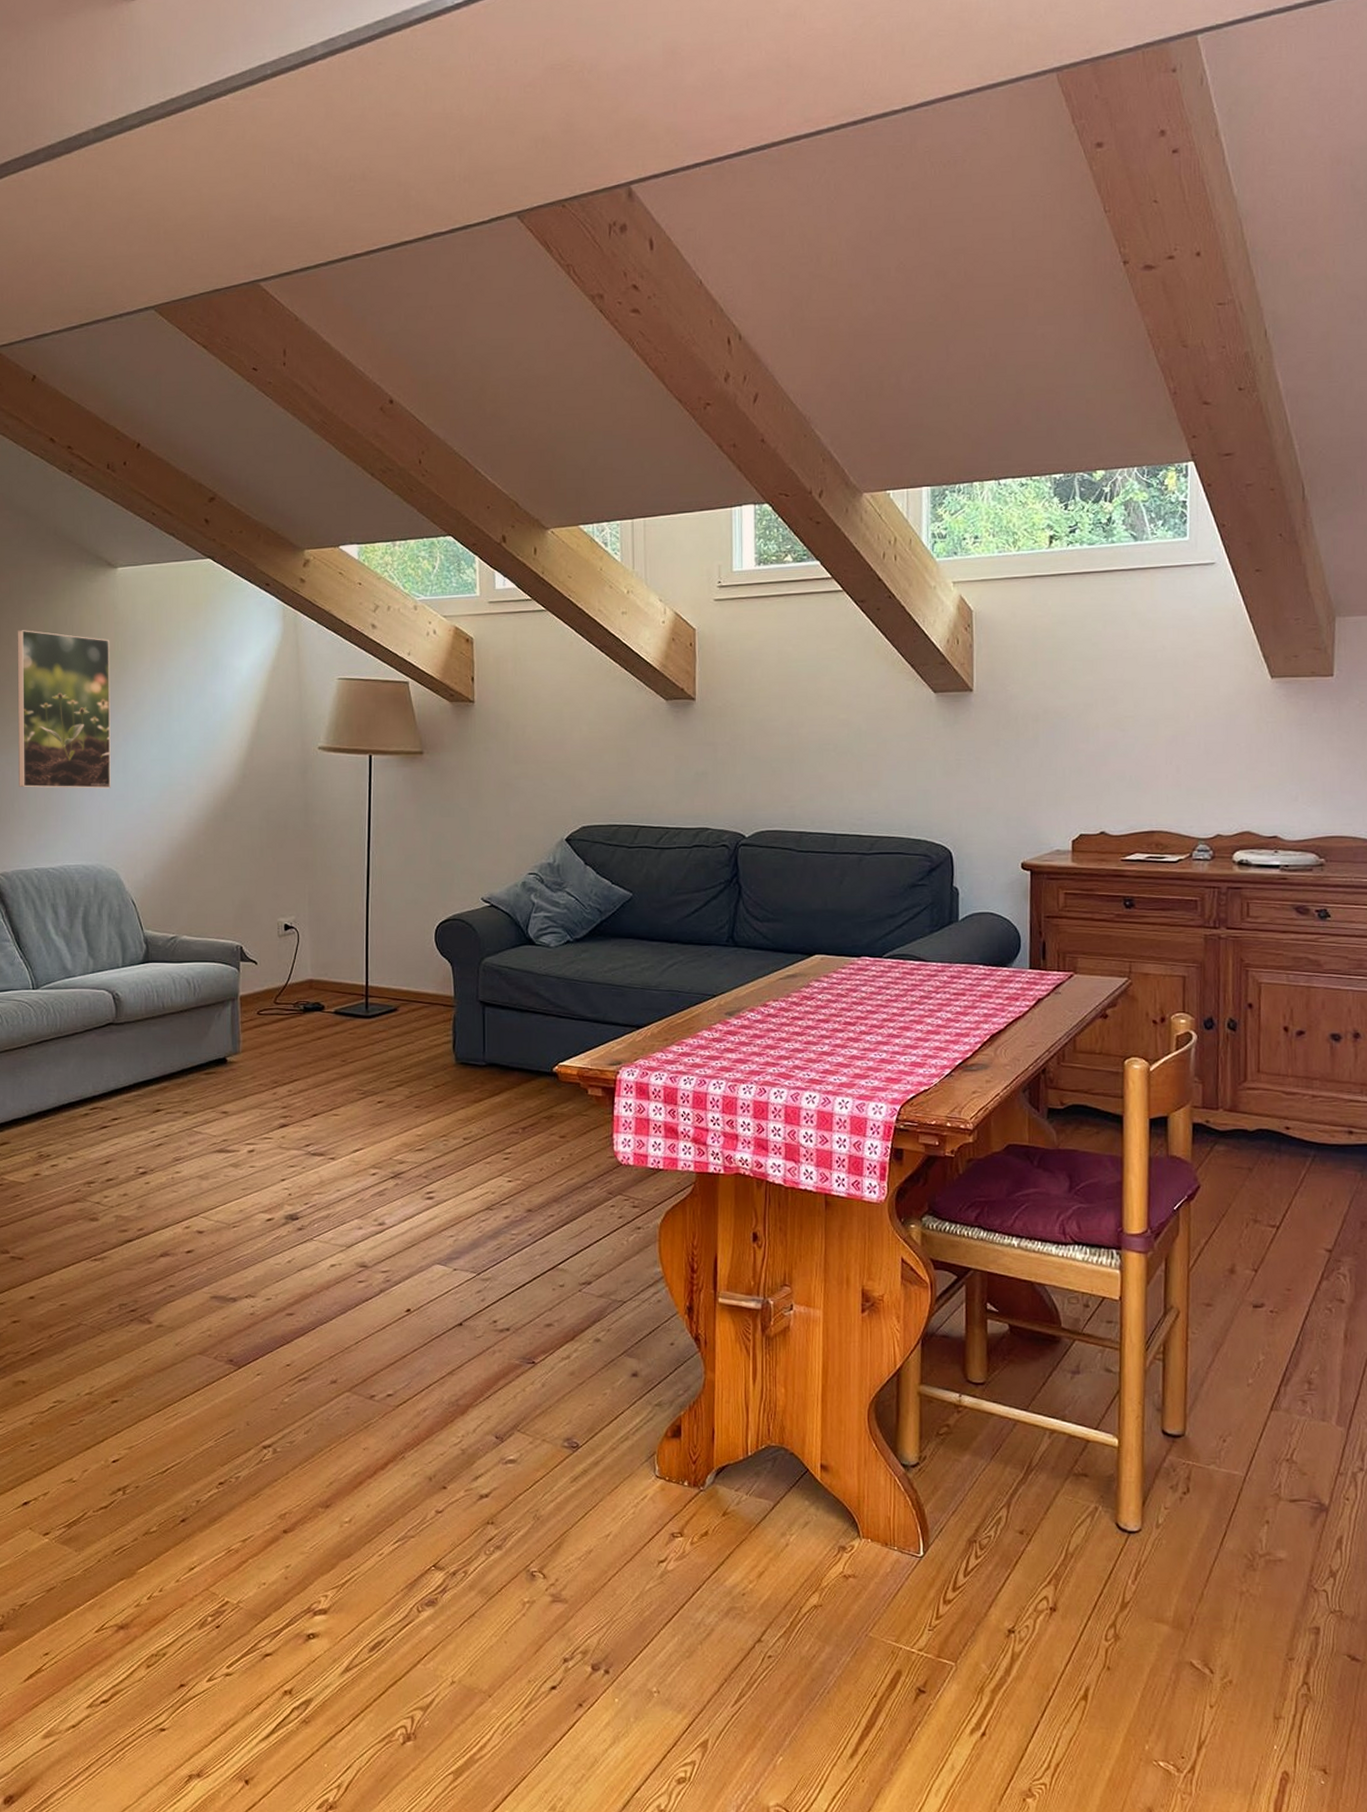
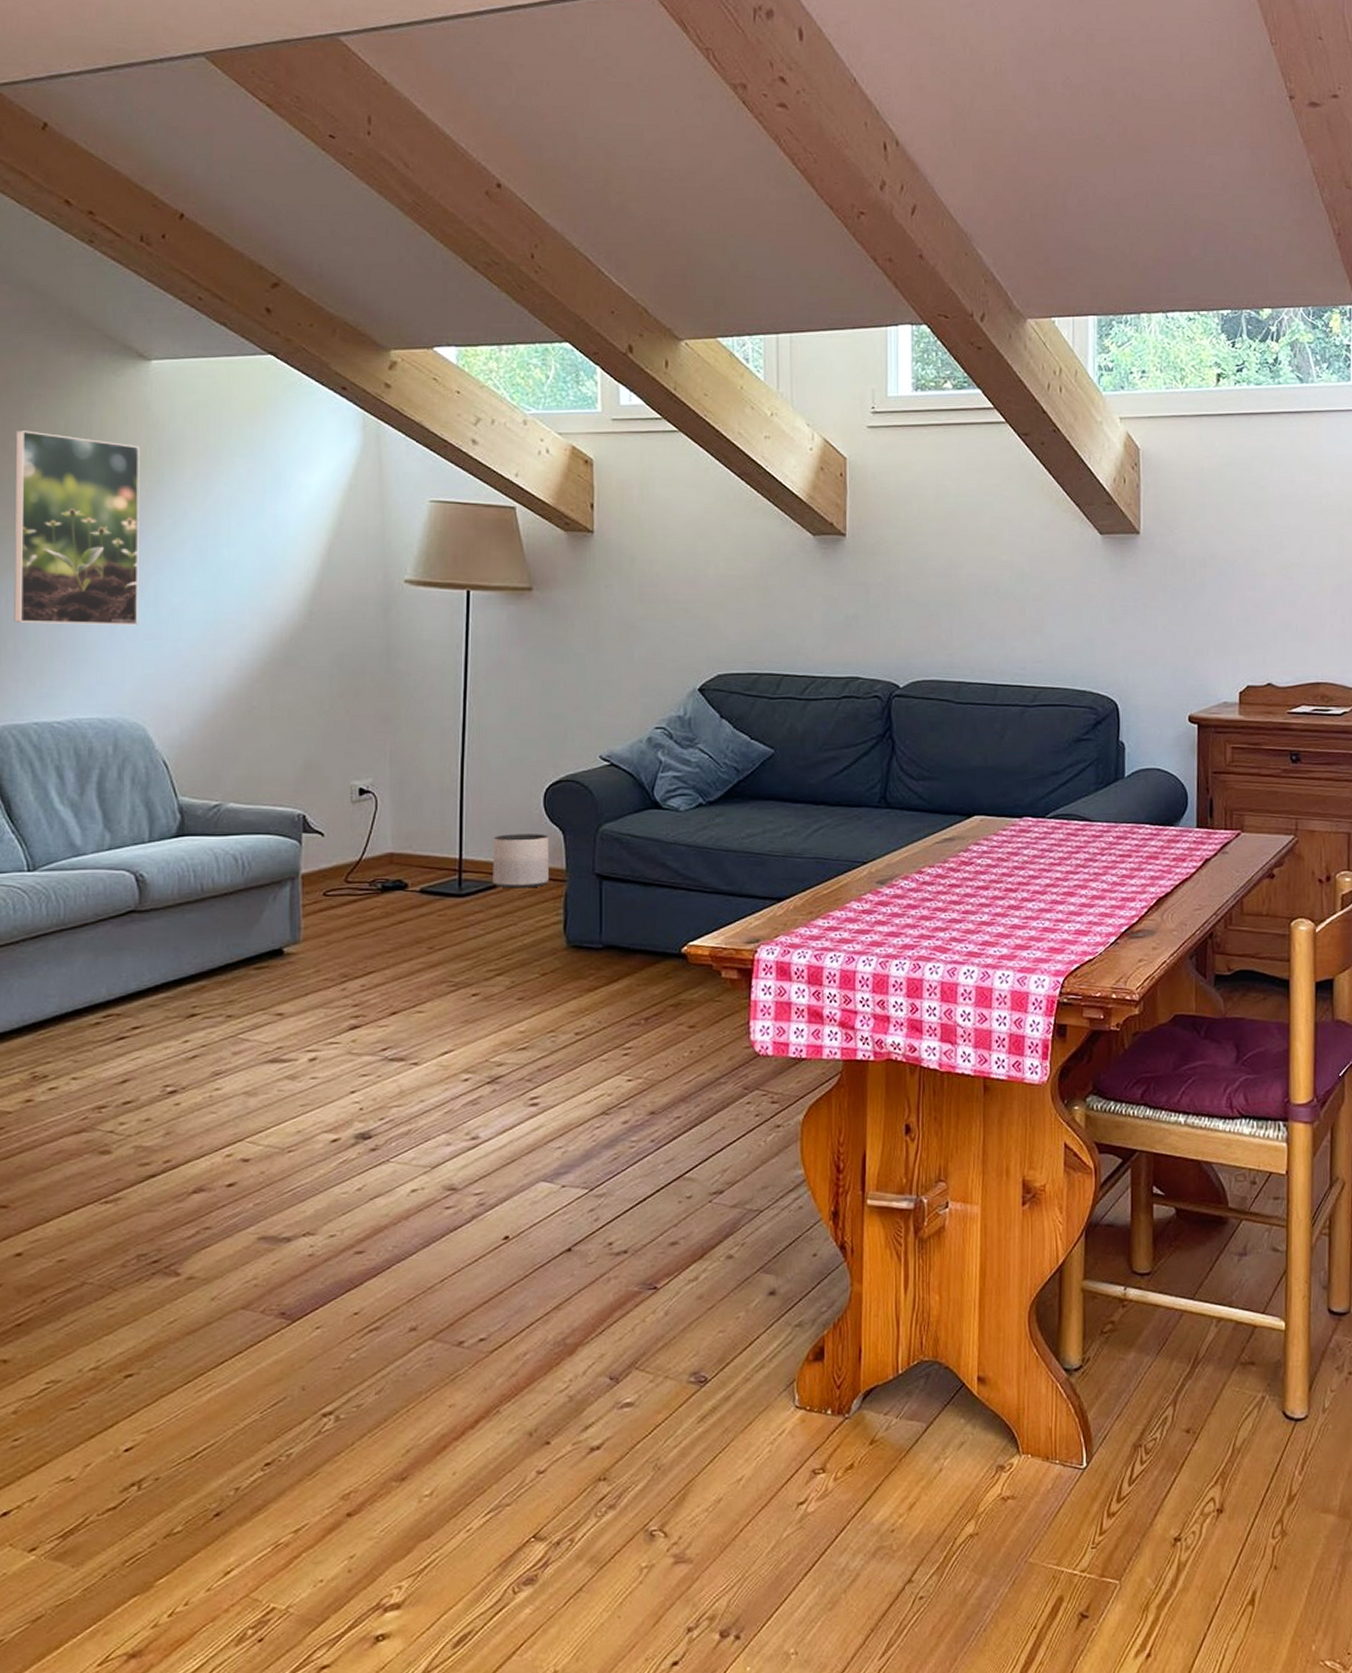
planter: none [393,965,440,1012] -> present [493,834,549,889]

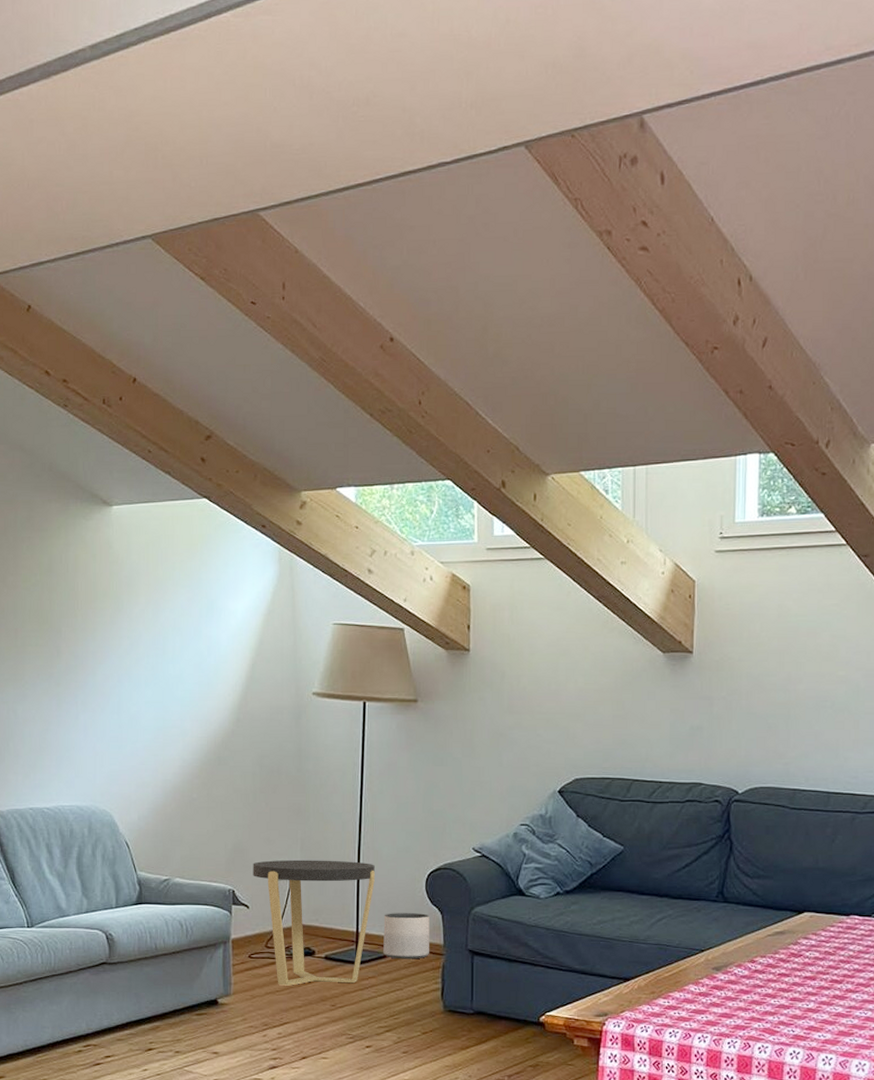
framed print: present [14,430,140,626] -> none [12,567,105,730]
side table: none [329,775,482,927] -> present [253,859,375,986]

